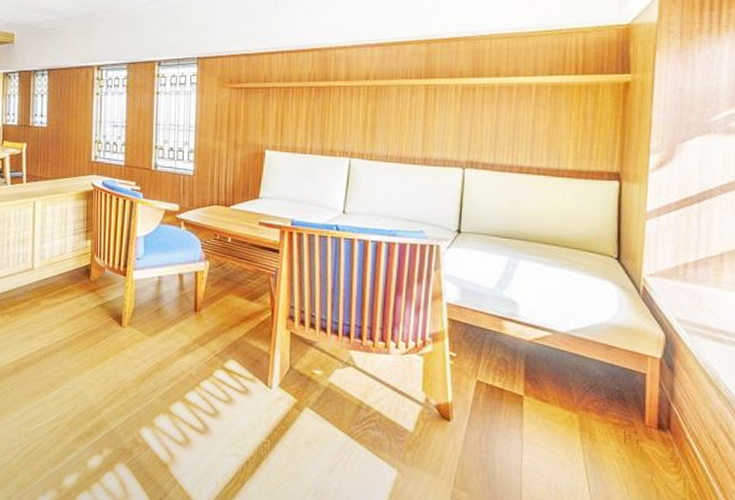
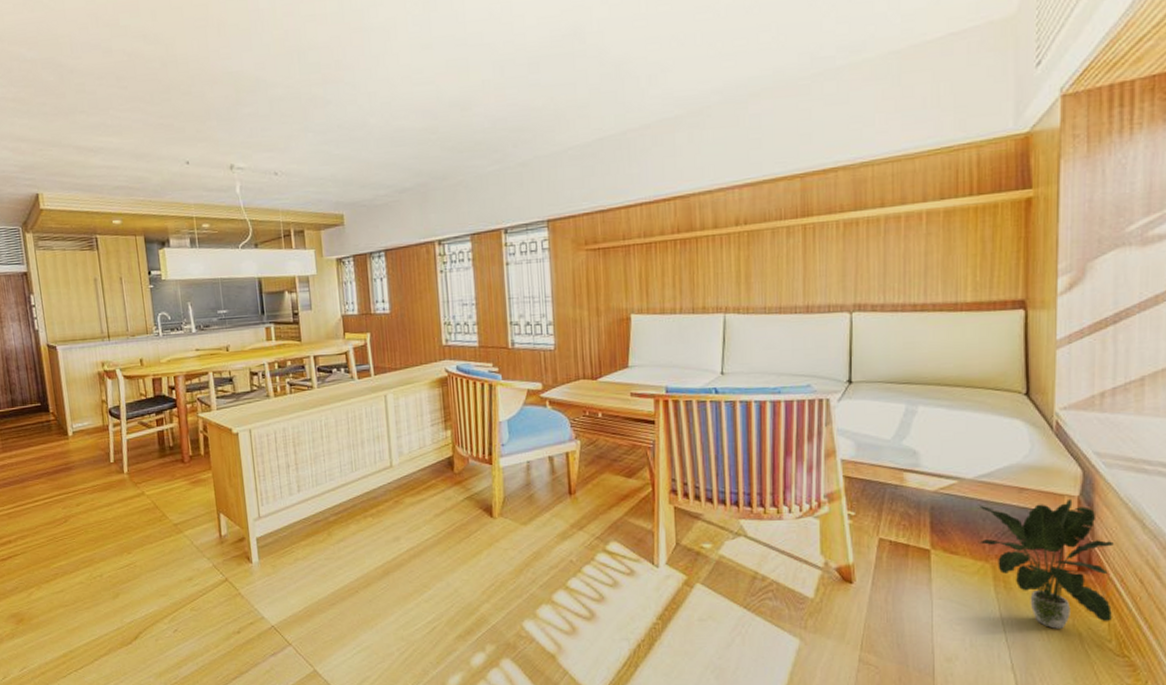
potted plant: none [568,357,692,483] -> present [978,498,1115,629]

